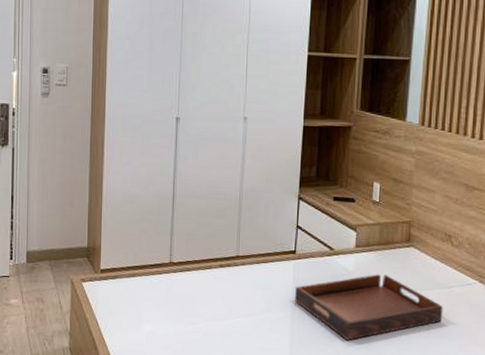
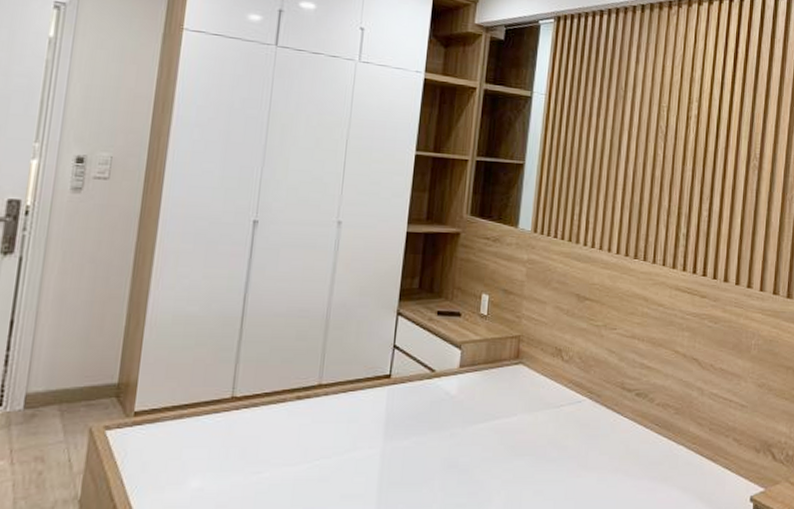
serving tray: present [295,274,443,340] -> none [387,397,552,476]

